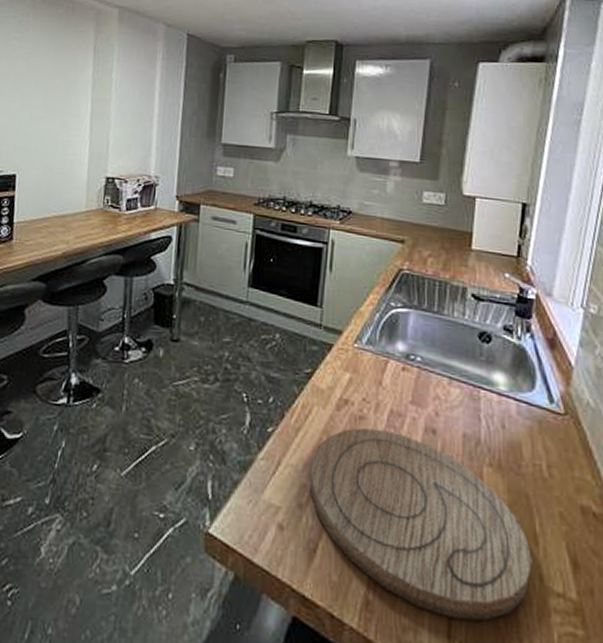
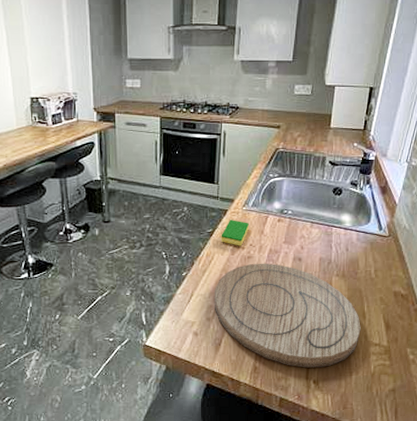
dish sponge: none [322,359,362,399] -> present [221,220,249,246]

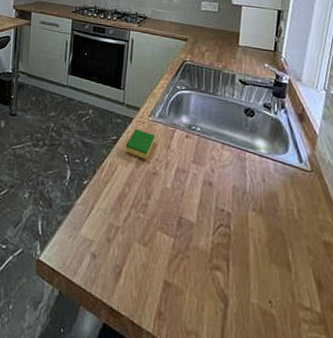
cutting board: present [215,263,361,368] -> none [116,181,286,328]

